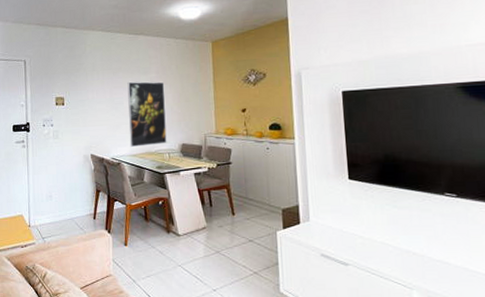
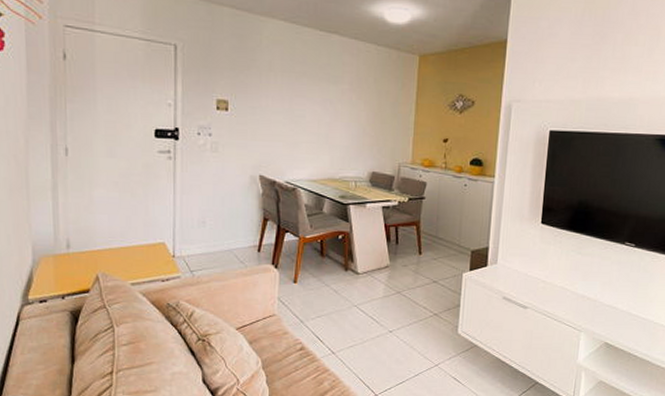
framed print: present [127,81,167,147] -> none [309,91,358,171]

